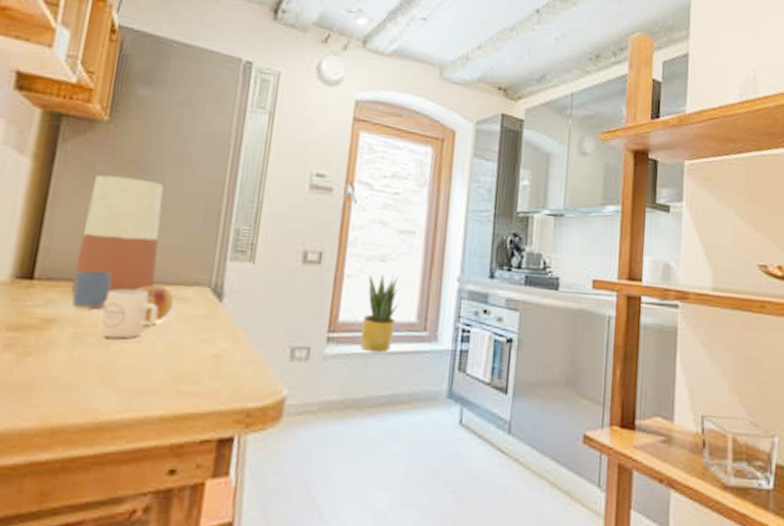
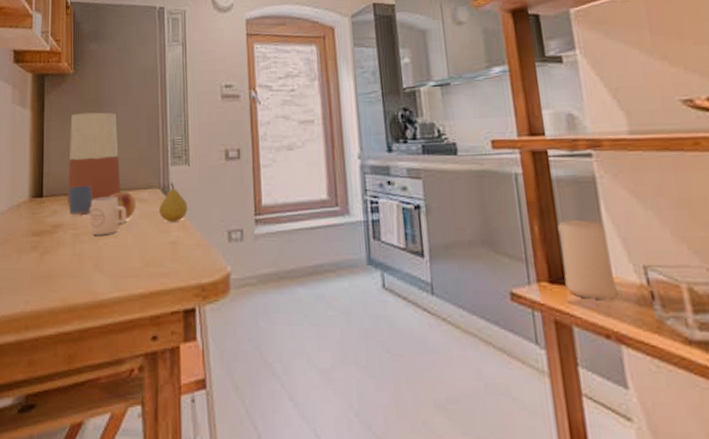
fruit: none [204,281,245,332] -> present [159,182,188,223]
planter: present [360,274,401,353] -> none [281,160,311,229]
candle: none [634,366,677,445] -> present [557,219,618,299]

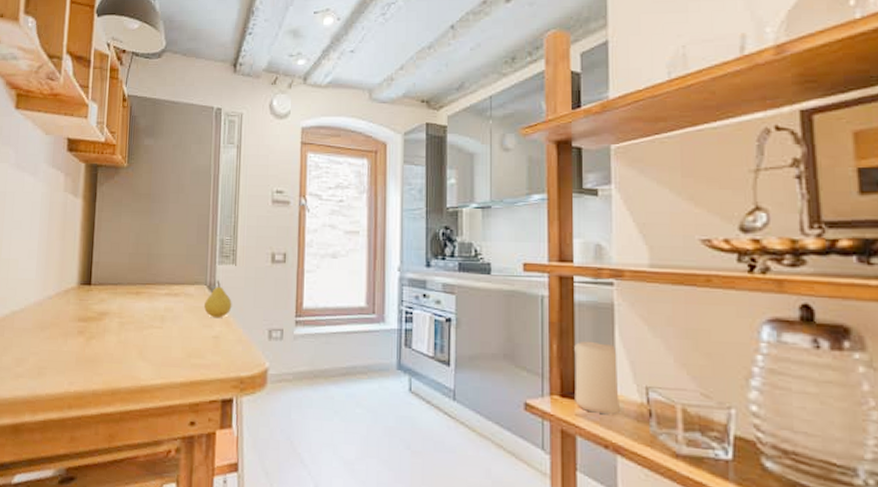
vase: present [67,112,120,206] -> none [115,206,169,297]
mug: present [68,185,92,215] -> none [116,277,140,304]
mug: present [90,196,127,236] -> none [136,289,173,326]
fruit: present [109,191,135,220] -> none [156,285,182,313]

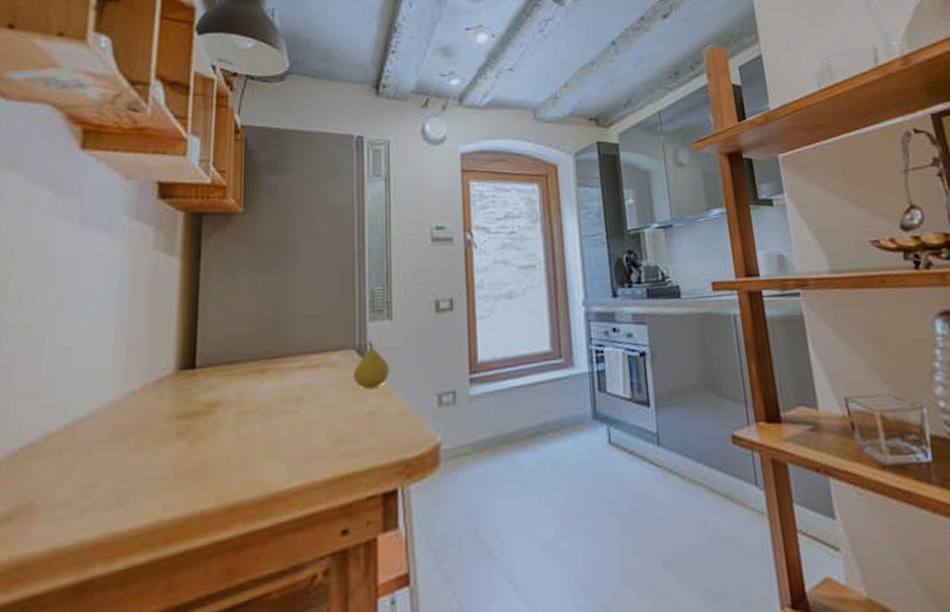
candle: present [574,340,620,414] -> none [772,357,825,435]

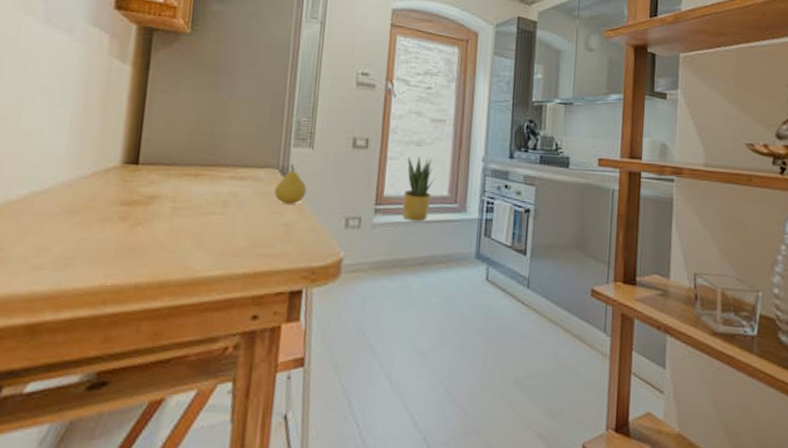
planter: none [500,309,533,387] -> present [402,156,435,222]

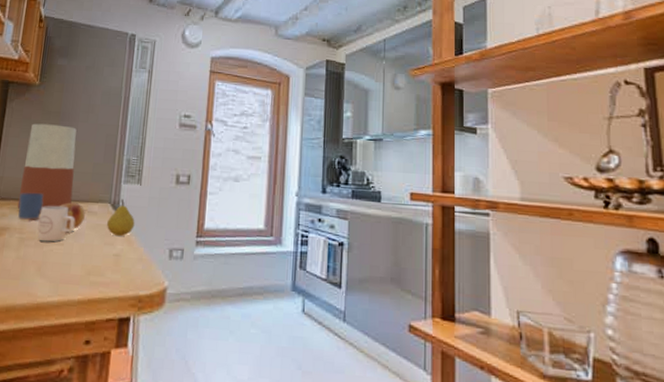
vase: none [168,78,238,180] -> present [17,123,77,213]
mug: none [169,157,200,188] -> present [18,193,44,220]
mug: none [193,171,238,212] -> present [37,205,76,242]
fruit: none [219,168,249,198] -> present [60,202,85,230]
planter: present [402,156,435,222] -> none [221,191,252,254]

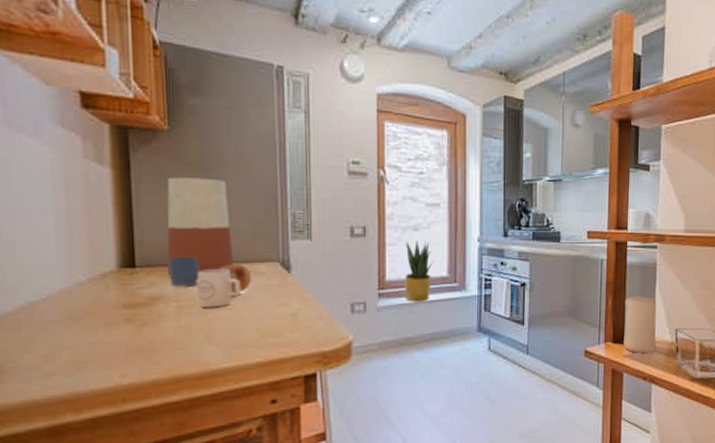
fruit: present [107,198,135,237] -> none [278,256,310,296]
planter: none [221,191,252,254] -> present [405,240,434,302]
candle: none [454,266,494,337] -> present [623,295,657,353]

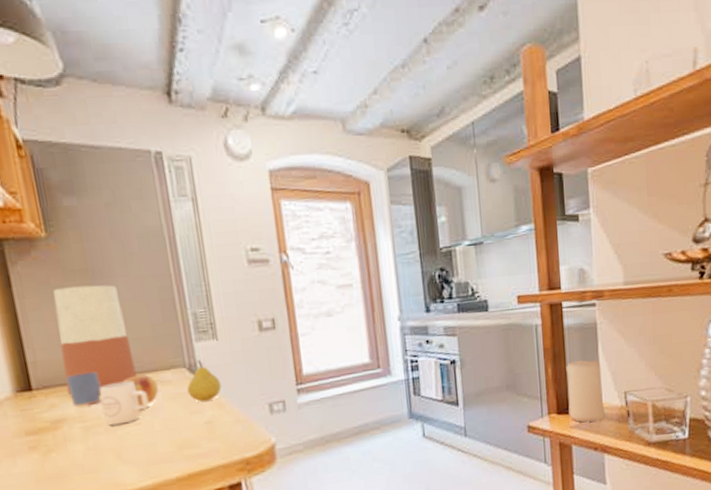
fruit: none [278,256,310,296] -> present [187,359,222,403]
planter: present [405,240,434,302] -> none [320,326,354,395]

